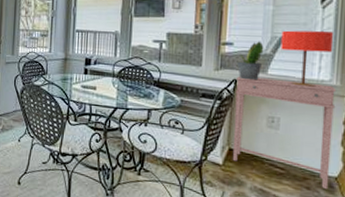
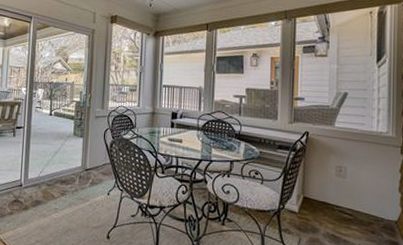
side table: present [232,75,337,190] -> none [307,128,393,233]
potted plant: present [236,41,264,81] -> none [308,96,331,133]
table lamp: present [280,30,334,87] -> none [345,87,389,138]

